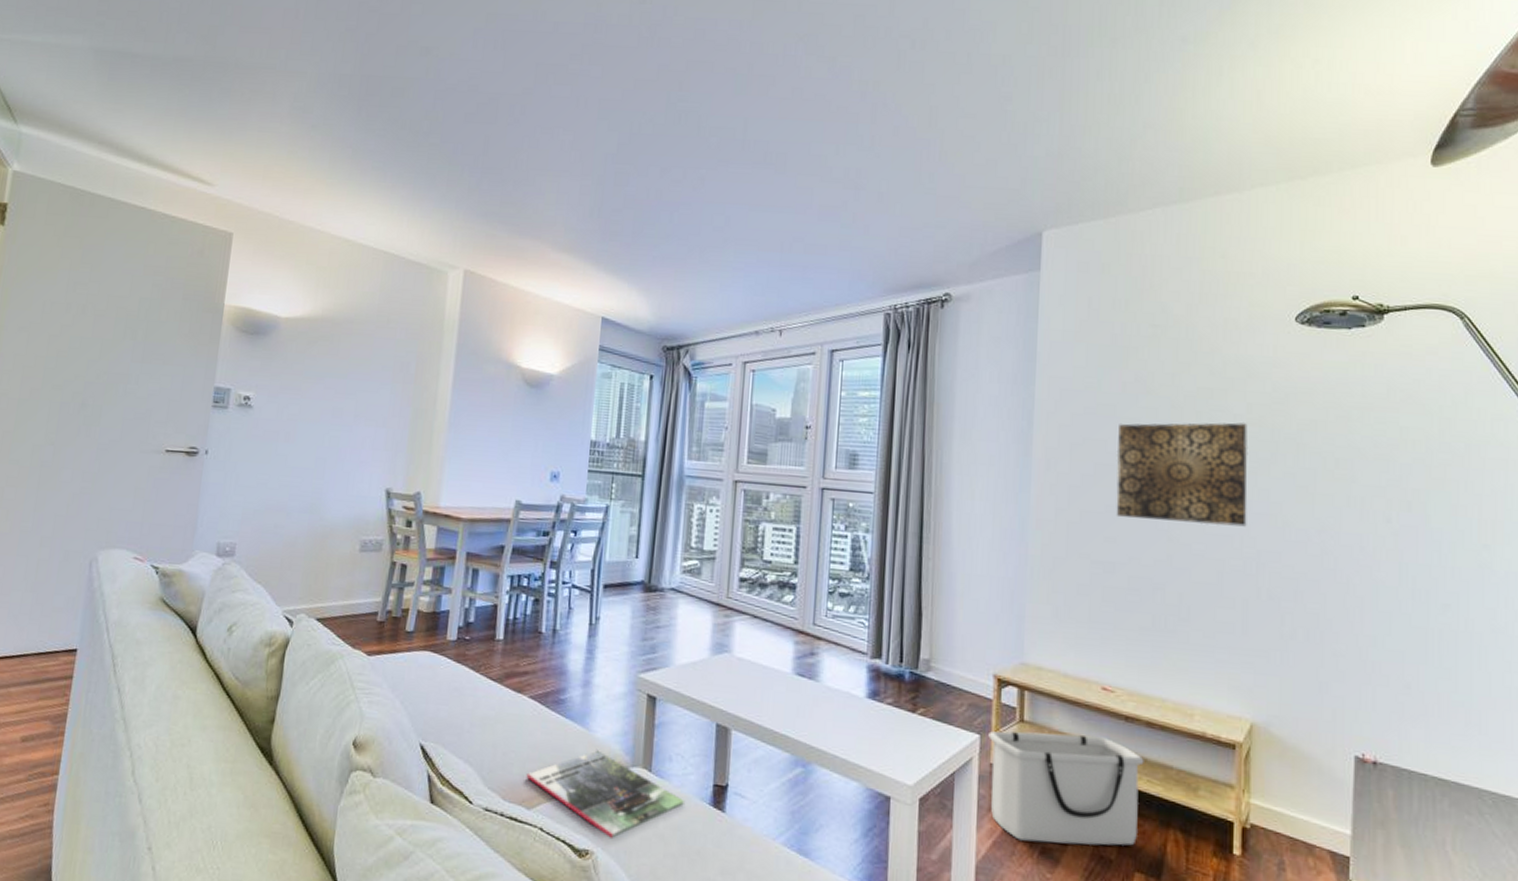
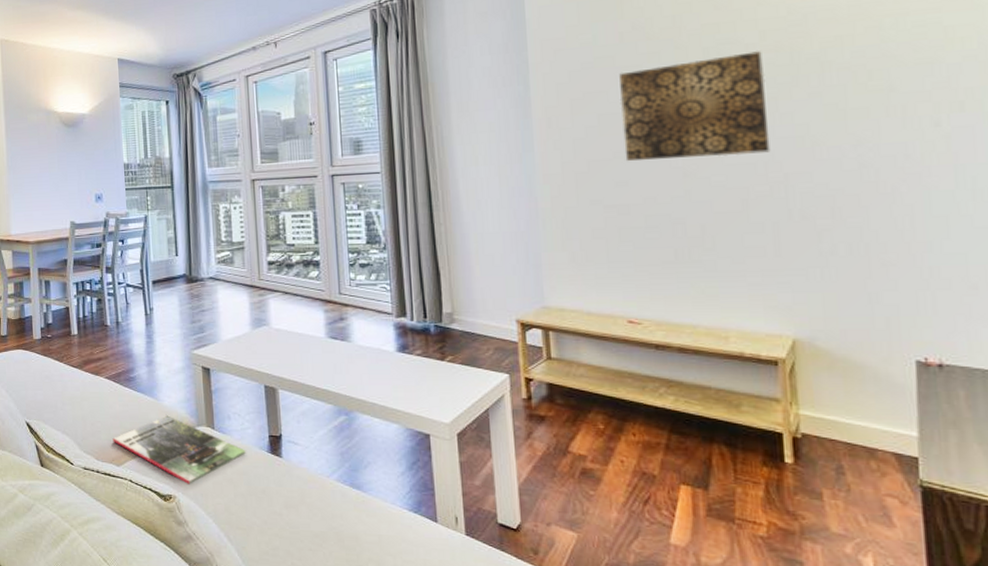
storage bin: present [988,731,1144,846] -> none [517,366,680,464]

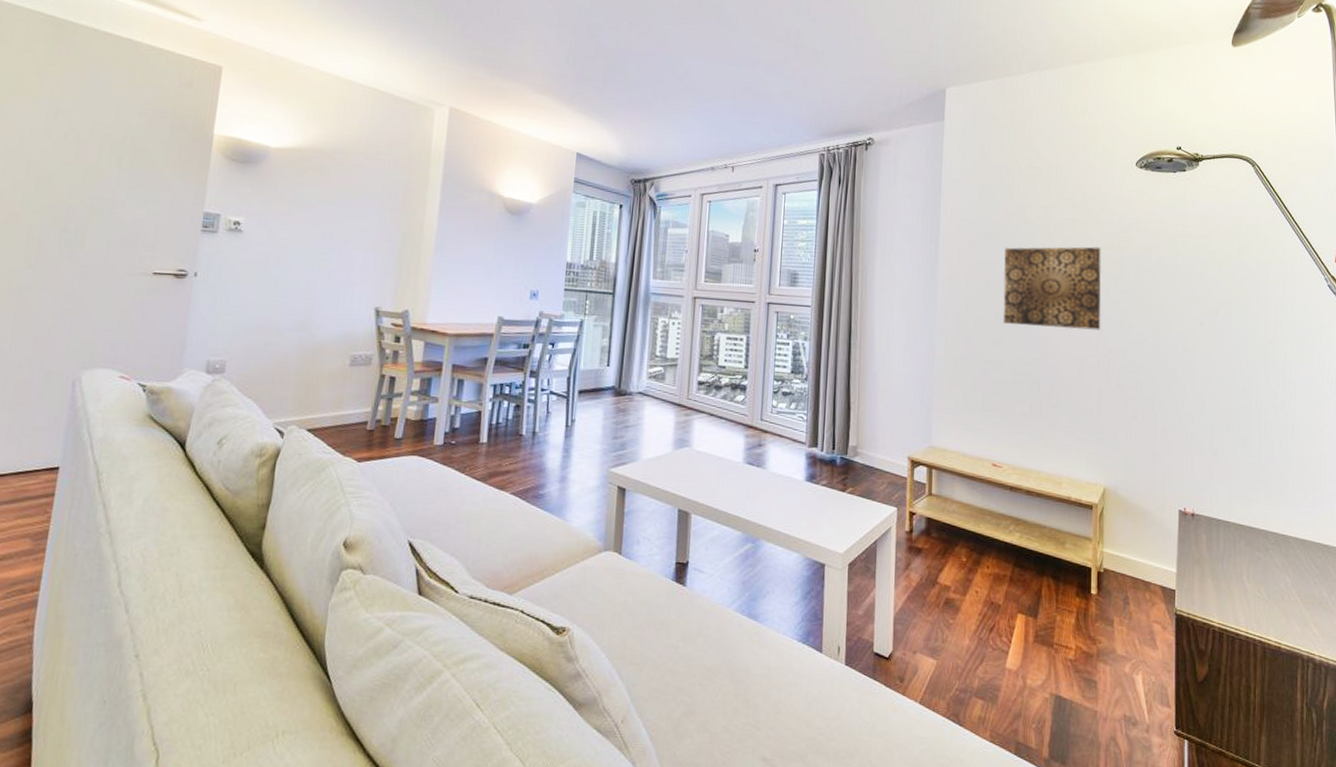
magazine: present [112,415,247,484] -> none [508,538,652,615]

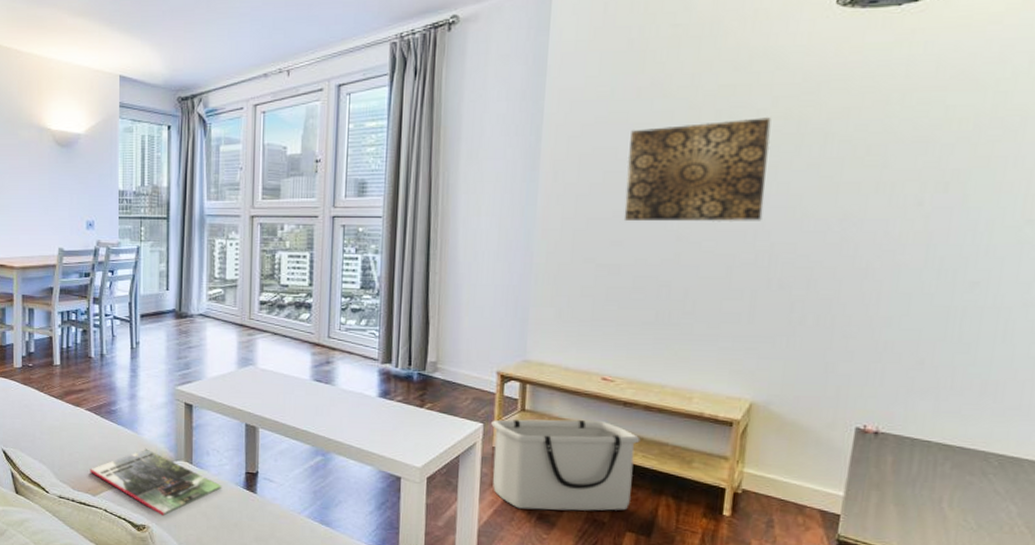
magazine: none [508,538,652,615] -> present [89,449,223,516]
storage bin: none [904,503,1025,595] -> present [491,419,641,511]

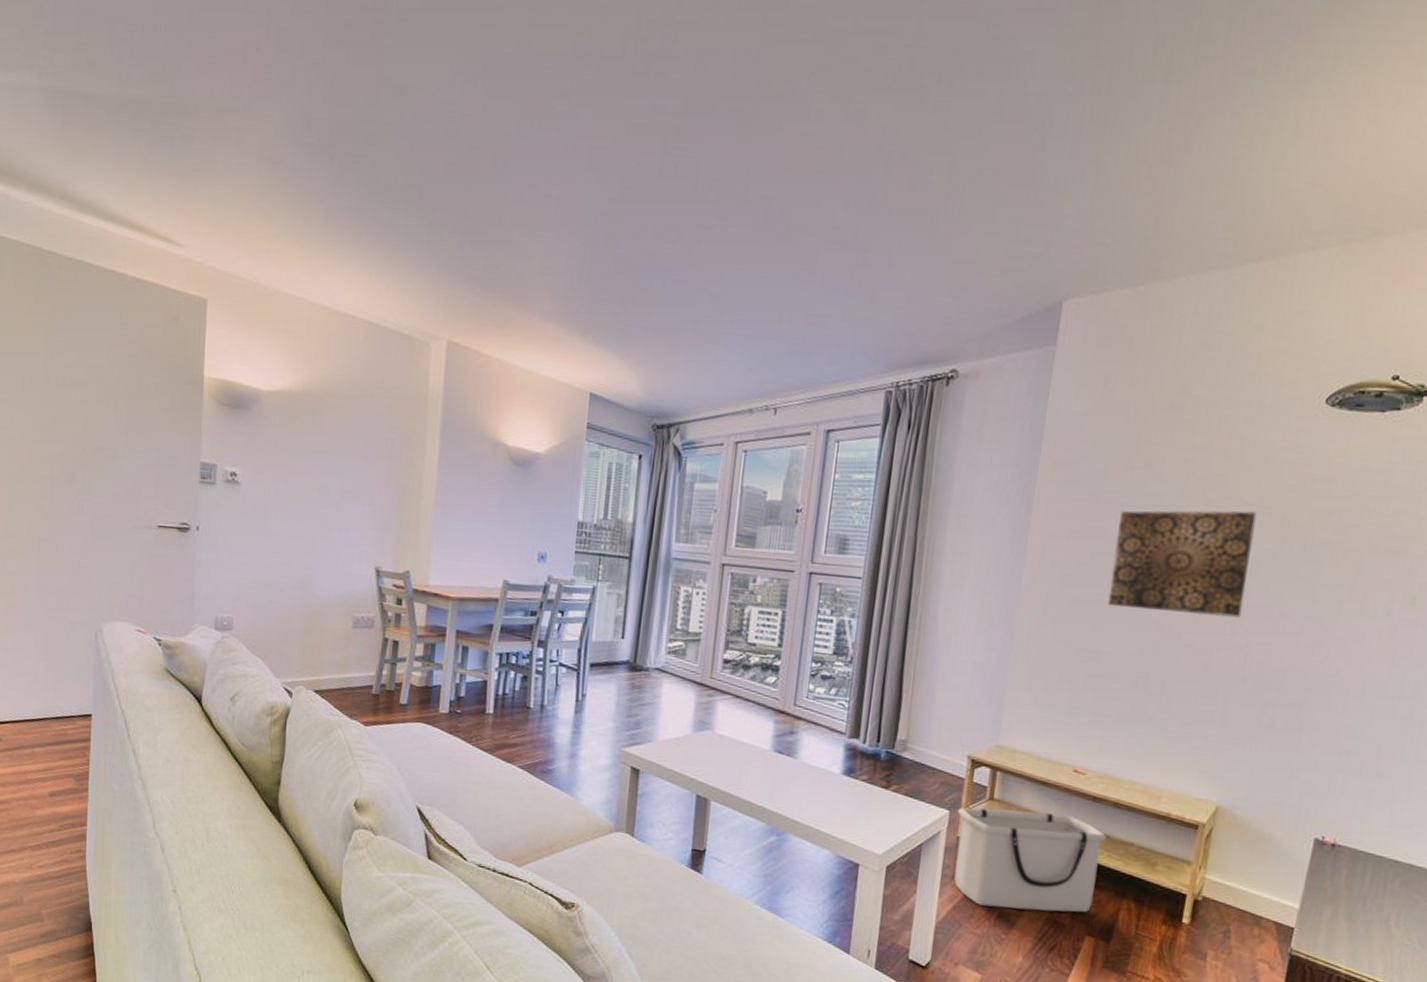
magazine: present [89,449,223,516] -> none [516,816,666,894]

